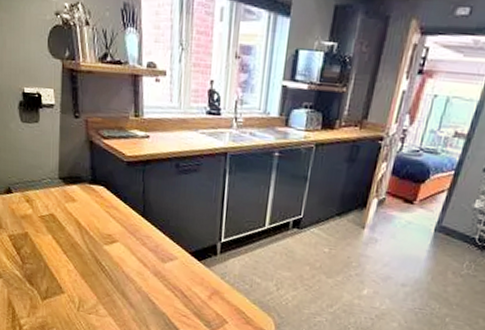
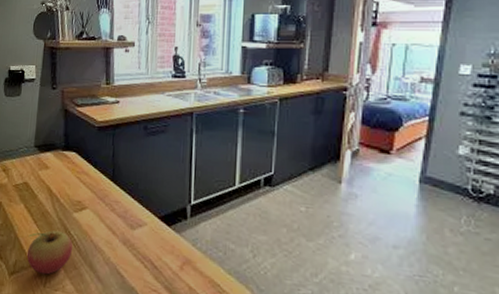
fruit: none [58,261,105,300] -> present [26,230,73,275]

